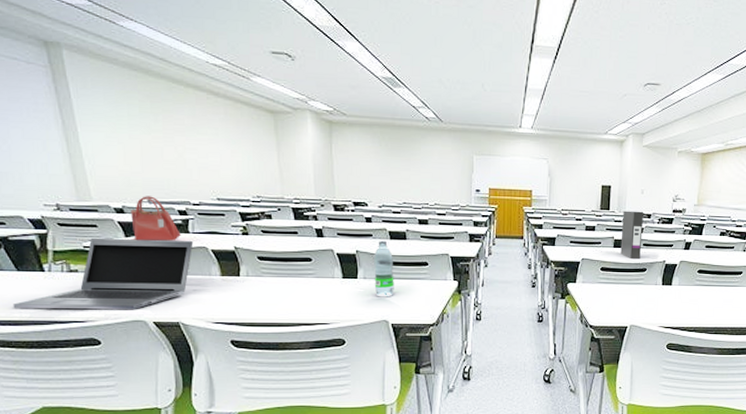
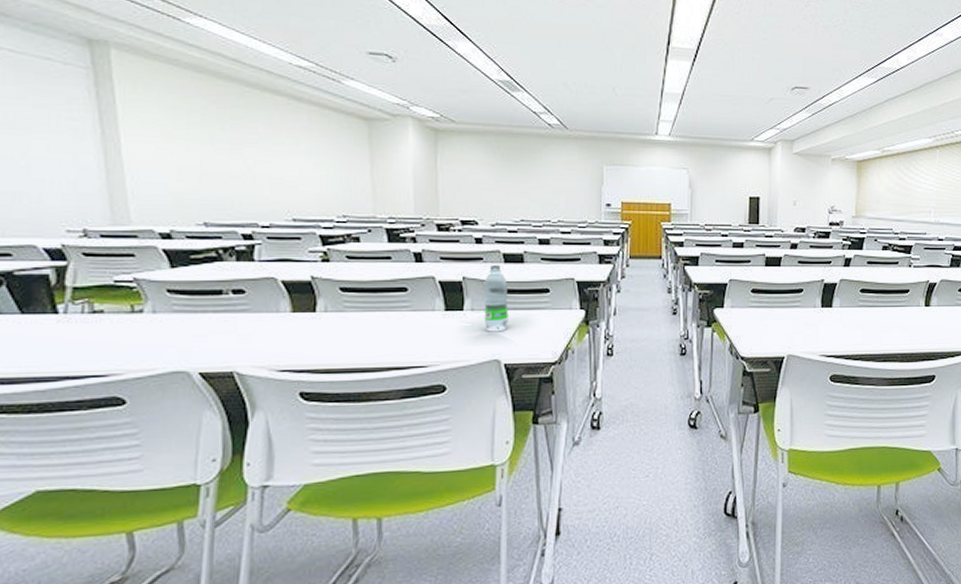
laptop: present [12,239,194,310] -> none [9,271,259,363]
handbag: present [130,196,181,242] -> none [180,218,243,273]
binder: present [620,210,643,260] -> none [773,224,797,279]

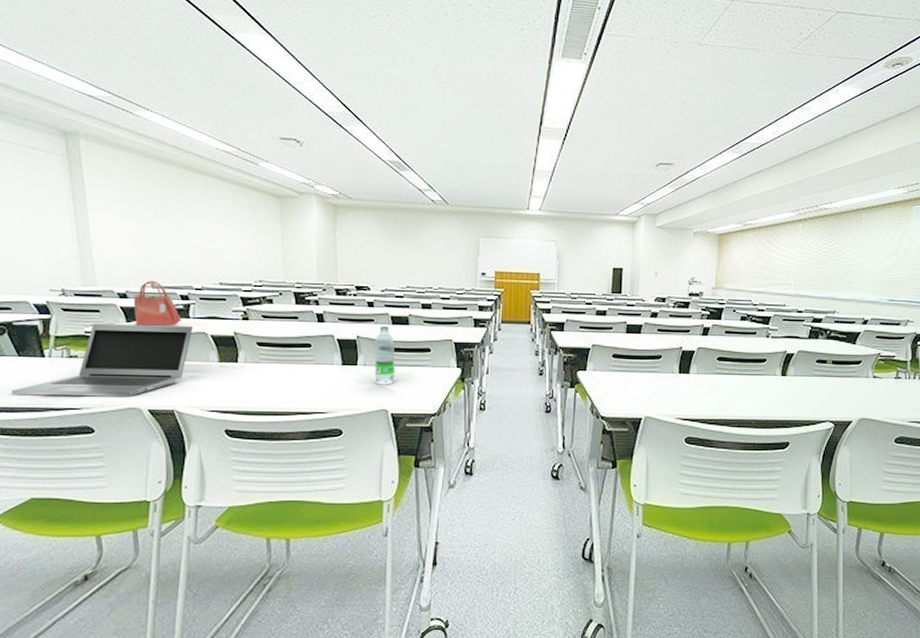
laptop: none [9,271,259,363] -> present [11,324,193,397]
handbag: none [180,218,243,273] -> present [133,281,181,327]

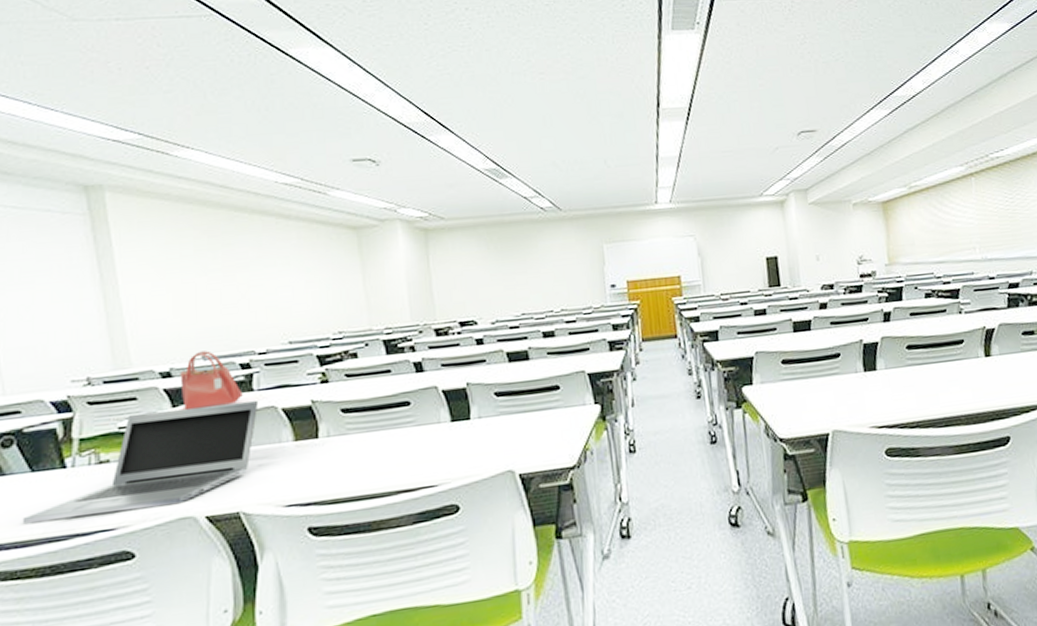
bottle: present [374,325,395,385] -> none [488,364,519,441]

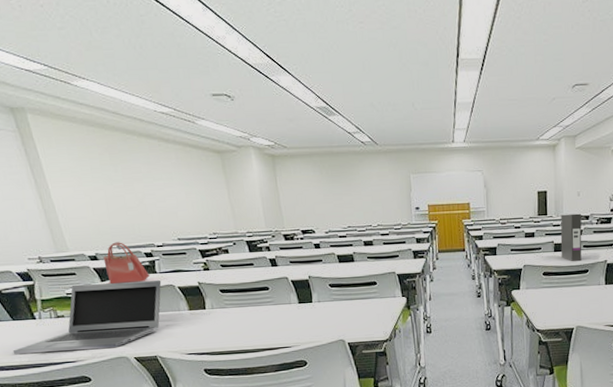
binder: none [798,282,830,345] -> present [560,213,582,262]

